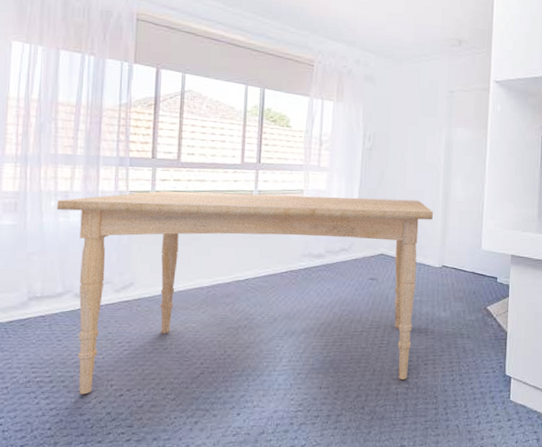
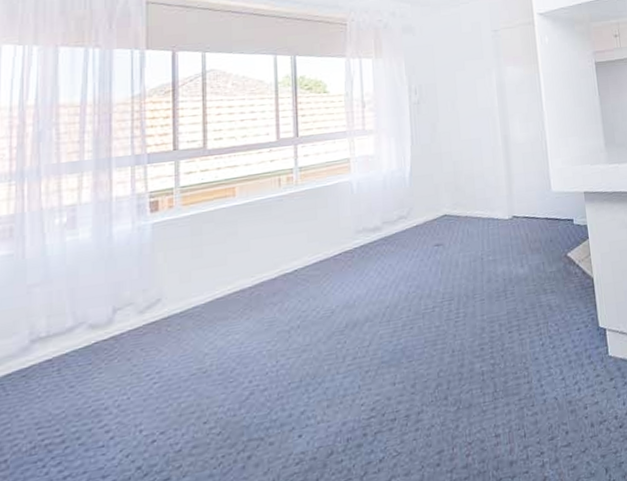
dining table: present [56,191,433,395] -> none [62,149,495,451]

